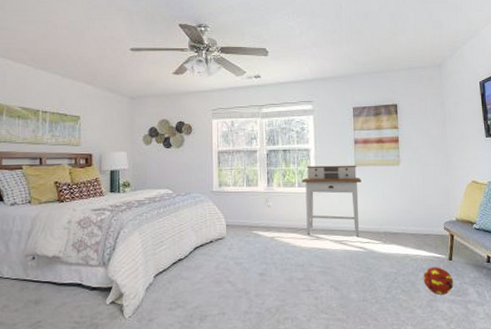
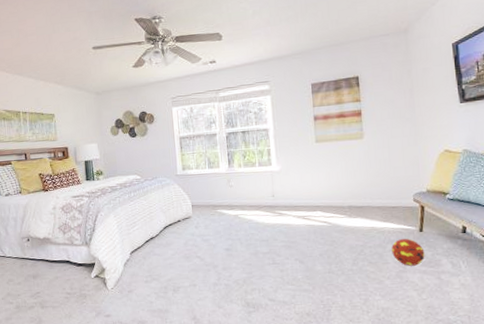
desk: present [302,165,361,237] -> none [262,141,323,212]

